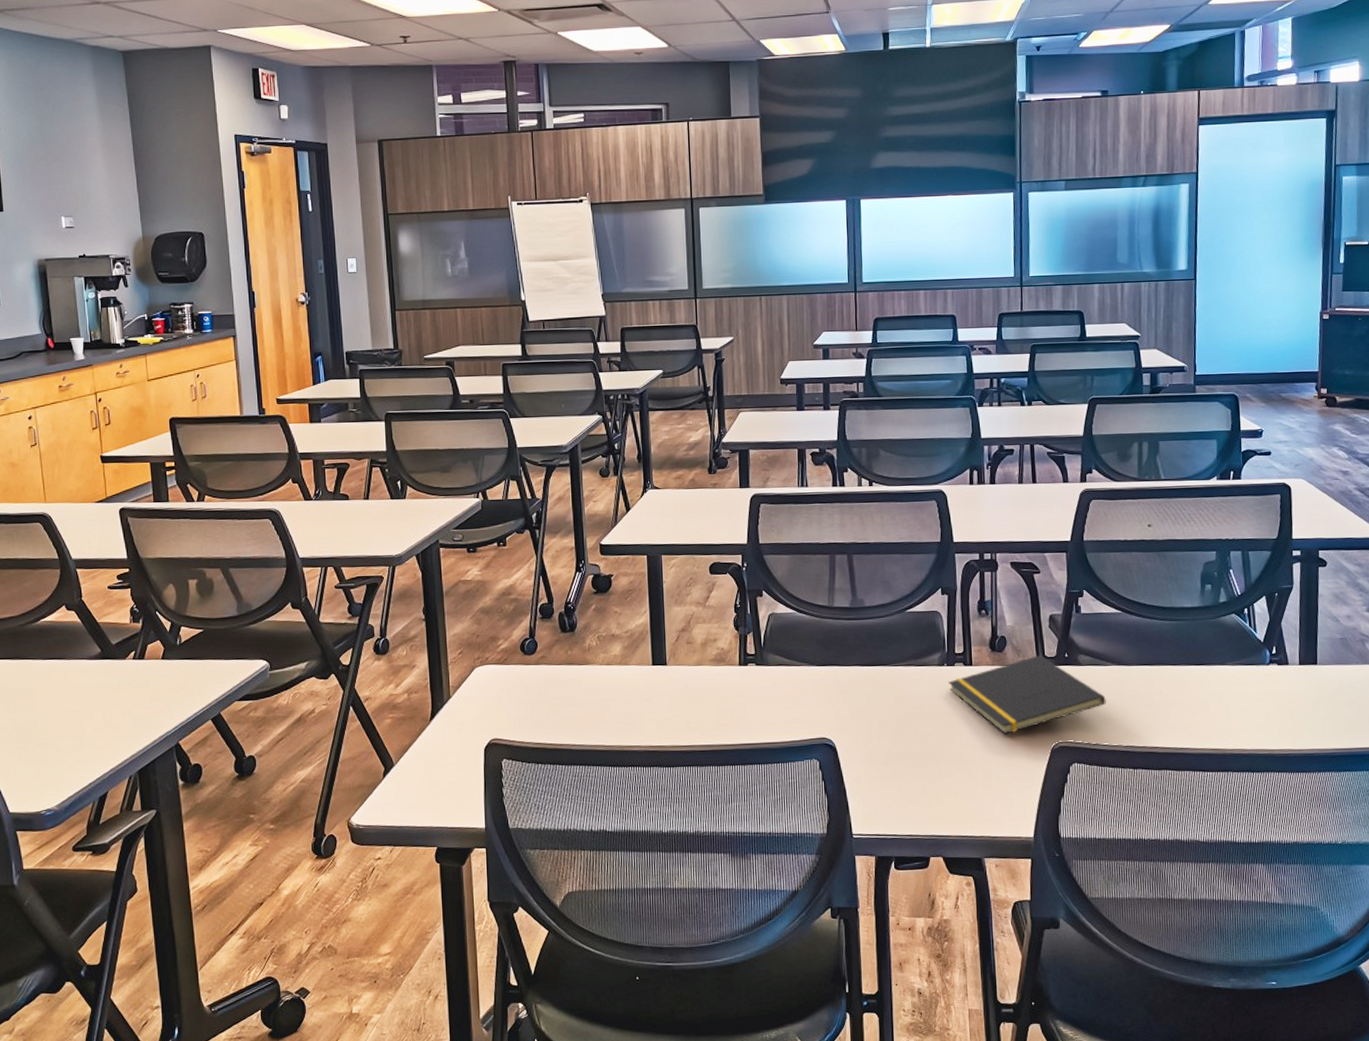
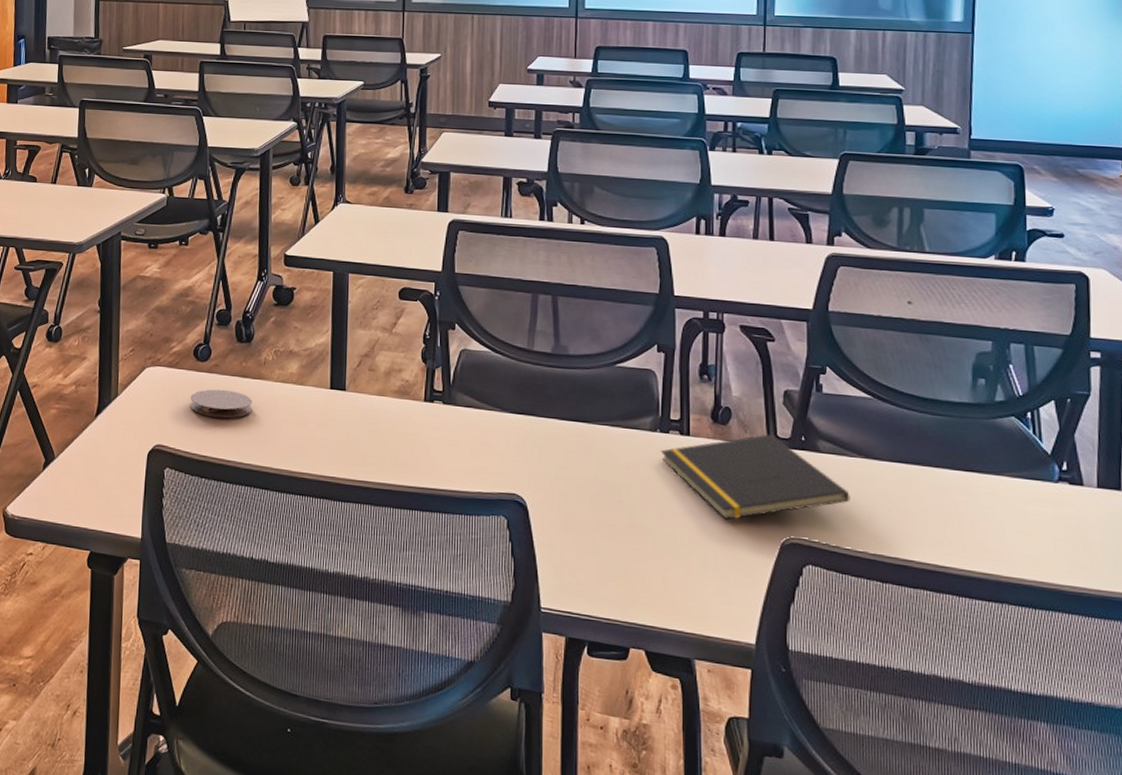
coaster: none [521,678,581,706] -> present [190,389,253,419]

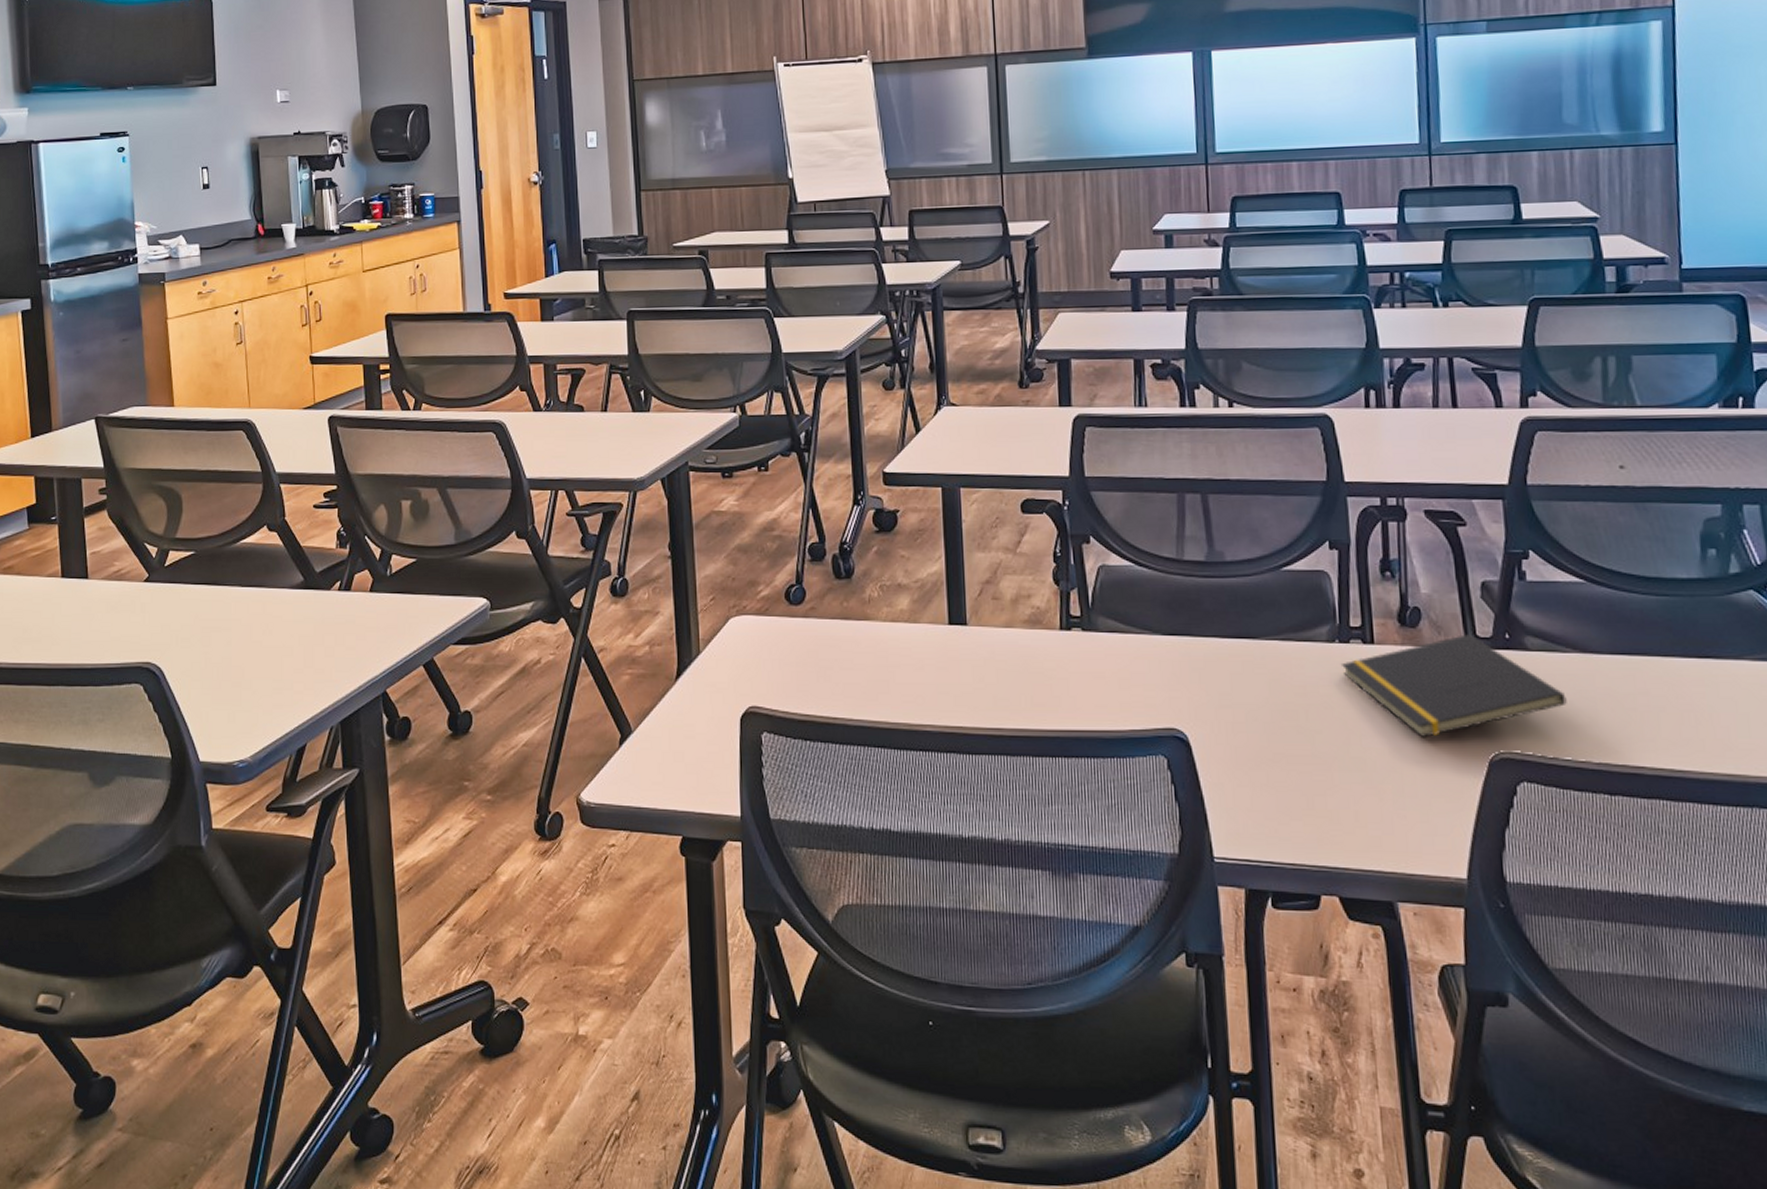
coaster: present [190,389,253,419] -> none [785,635,859,669]

